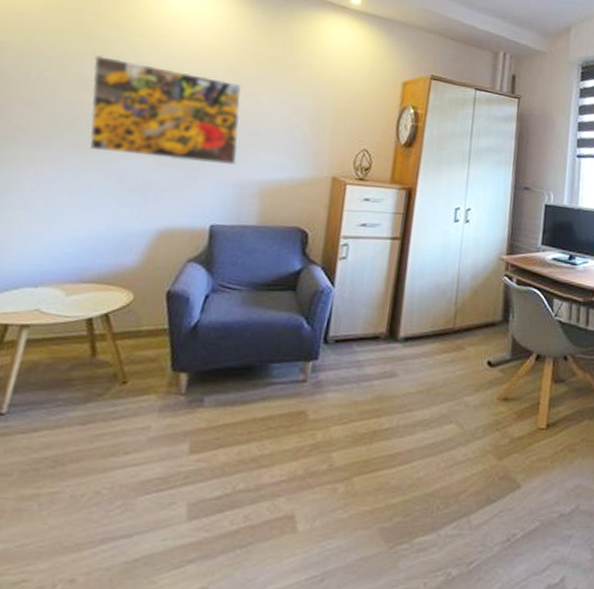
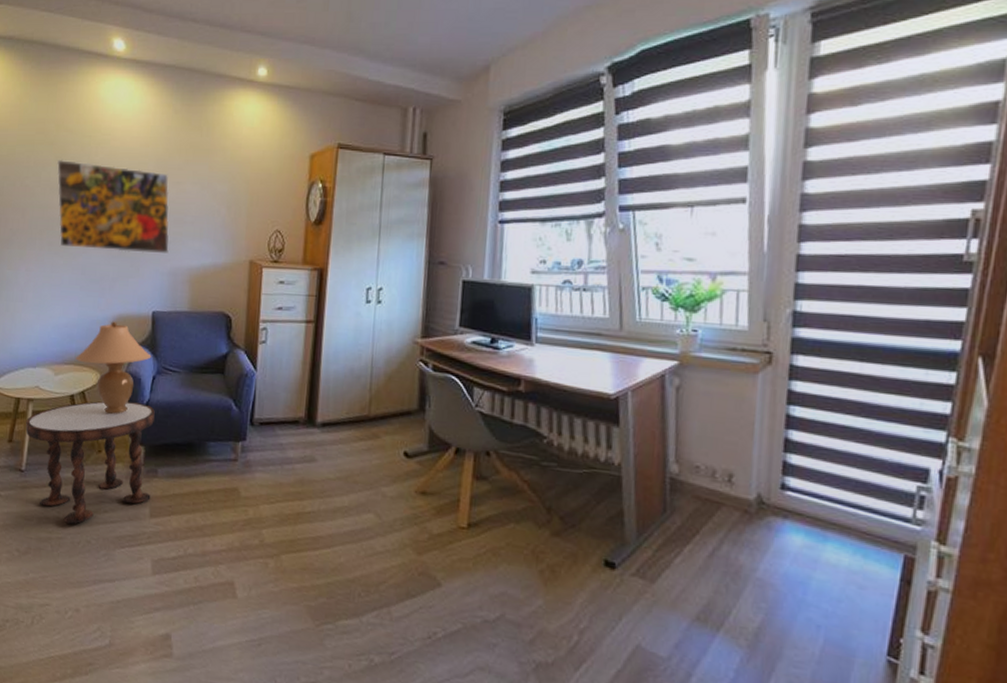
side table: none [13,324,206,473] -> present [26,401,156,524]
table lamp: none [99,234,206,338] -> present [75,321,152,414]

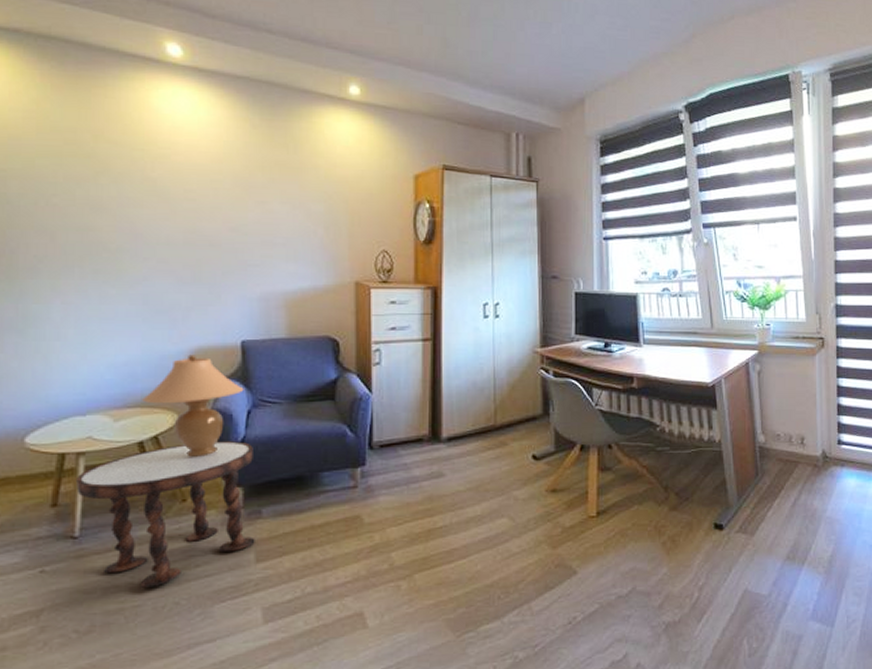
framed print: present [56,159,169,253] -> none [97,174,257,278]

